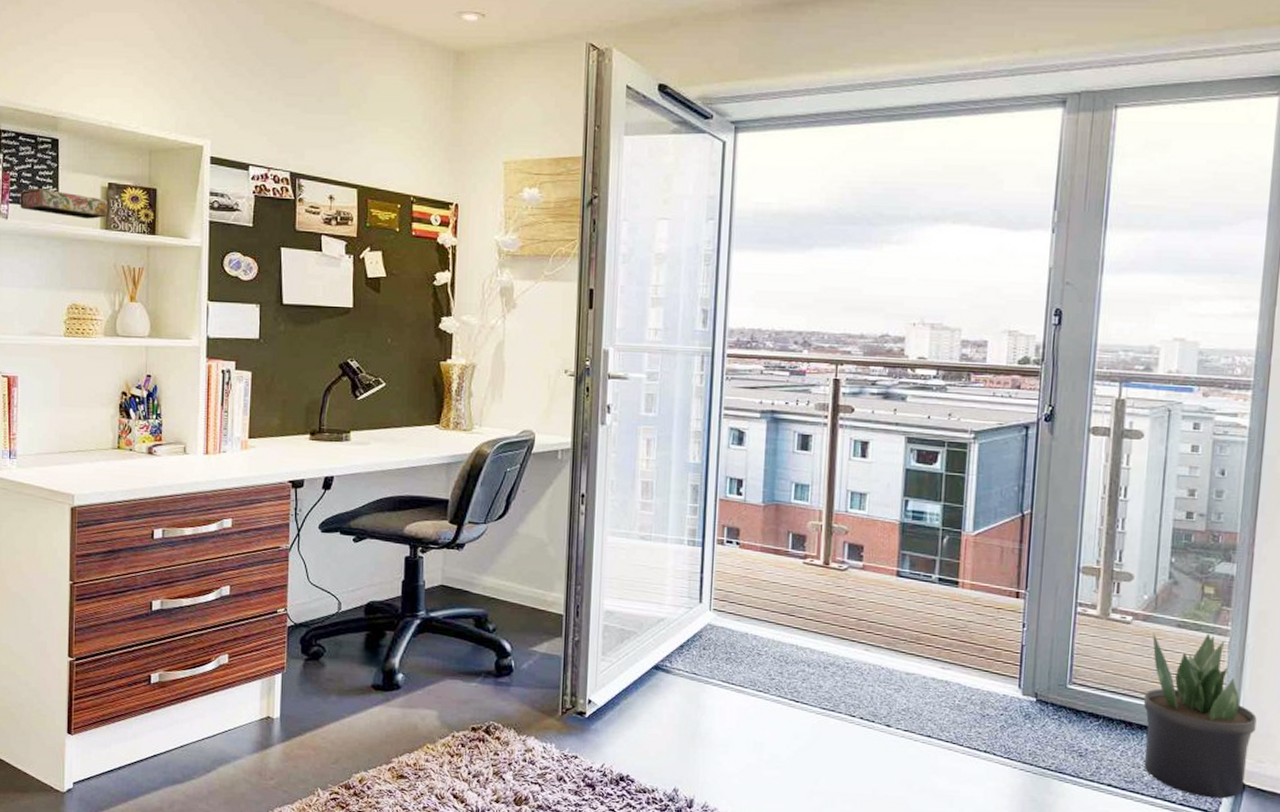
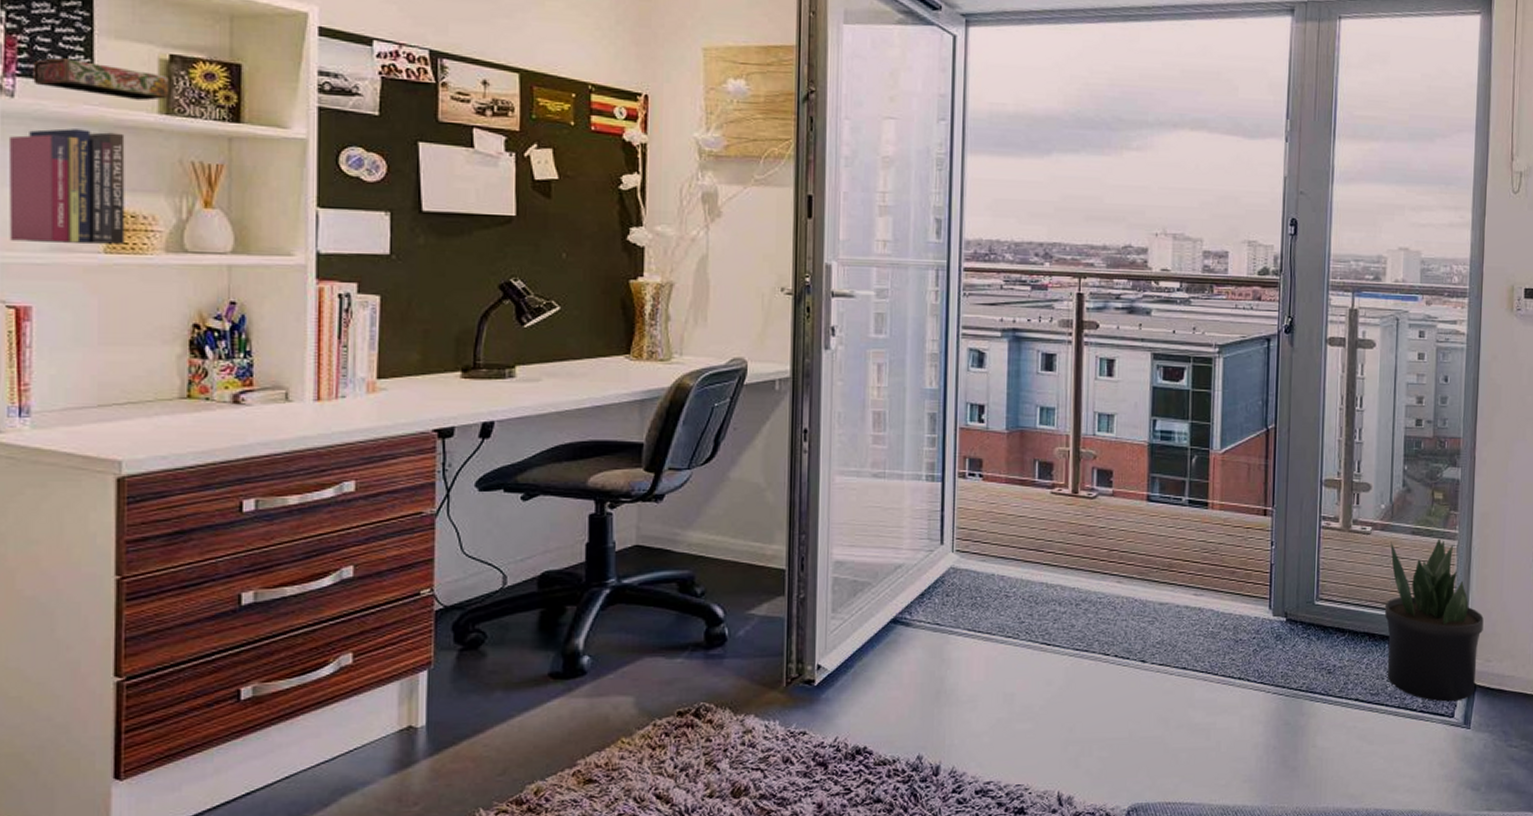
books: none [4,242,78,330] -> present [10,128,125,244]

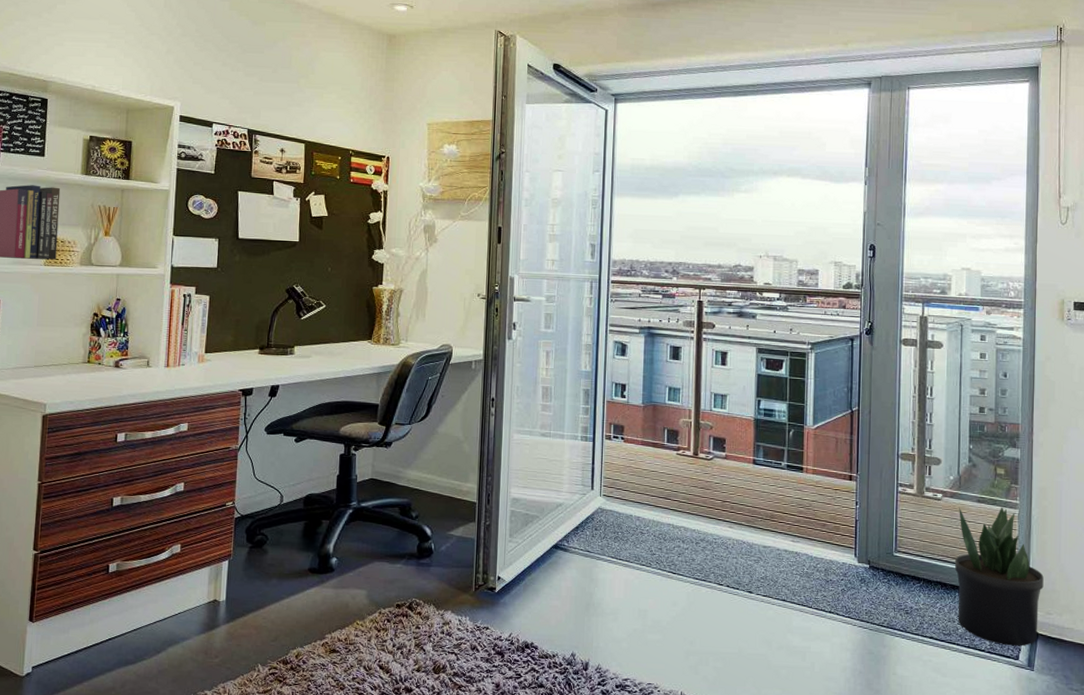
decorative box: present [33,58,169,101] -> none [10,140,88,166]

